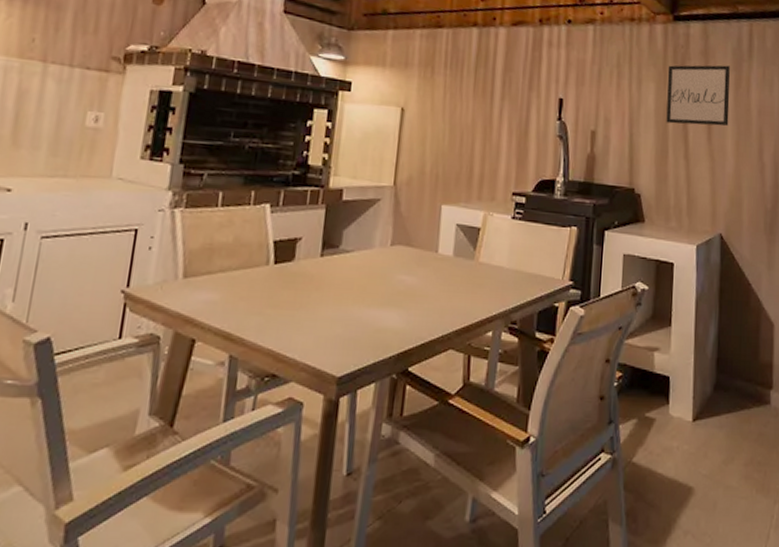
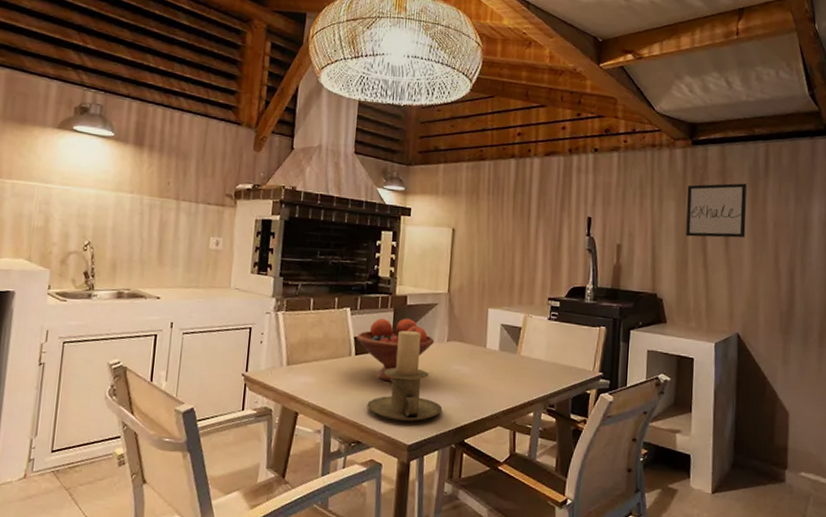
fruit bowl: none [276,217,374,297] -> present [356,318,434,382]
candle holder: none [286,232,383,347] -> present [367,330,443,422]

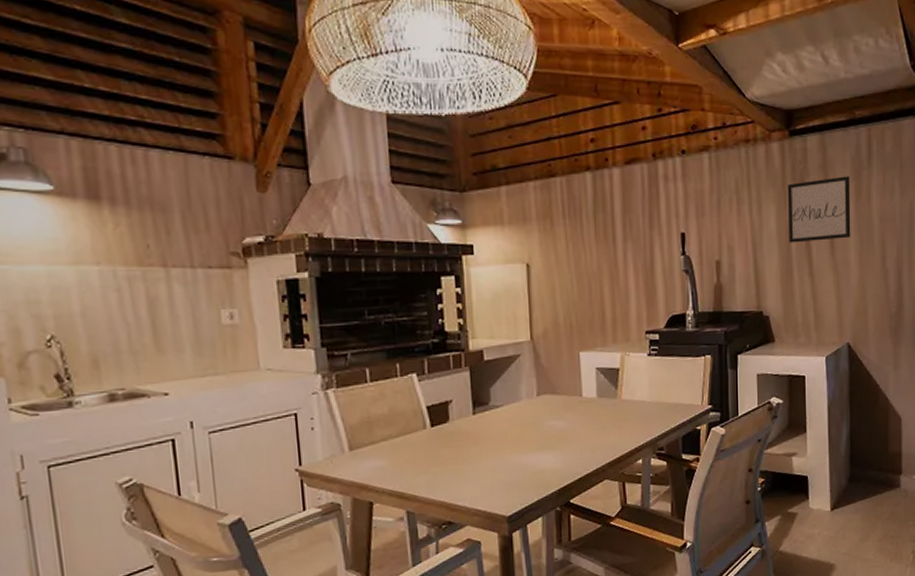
fruit bowl: present [356,318,434,382] -> none [428,376,522,451]
candle holder: present [367,330,443,422] -> none [453,390,541,493]

